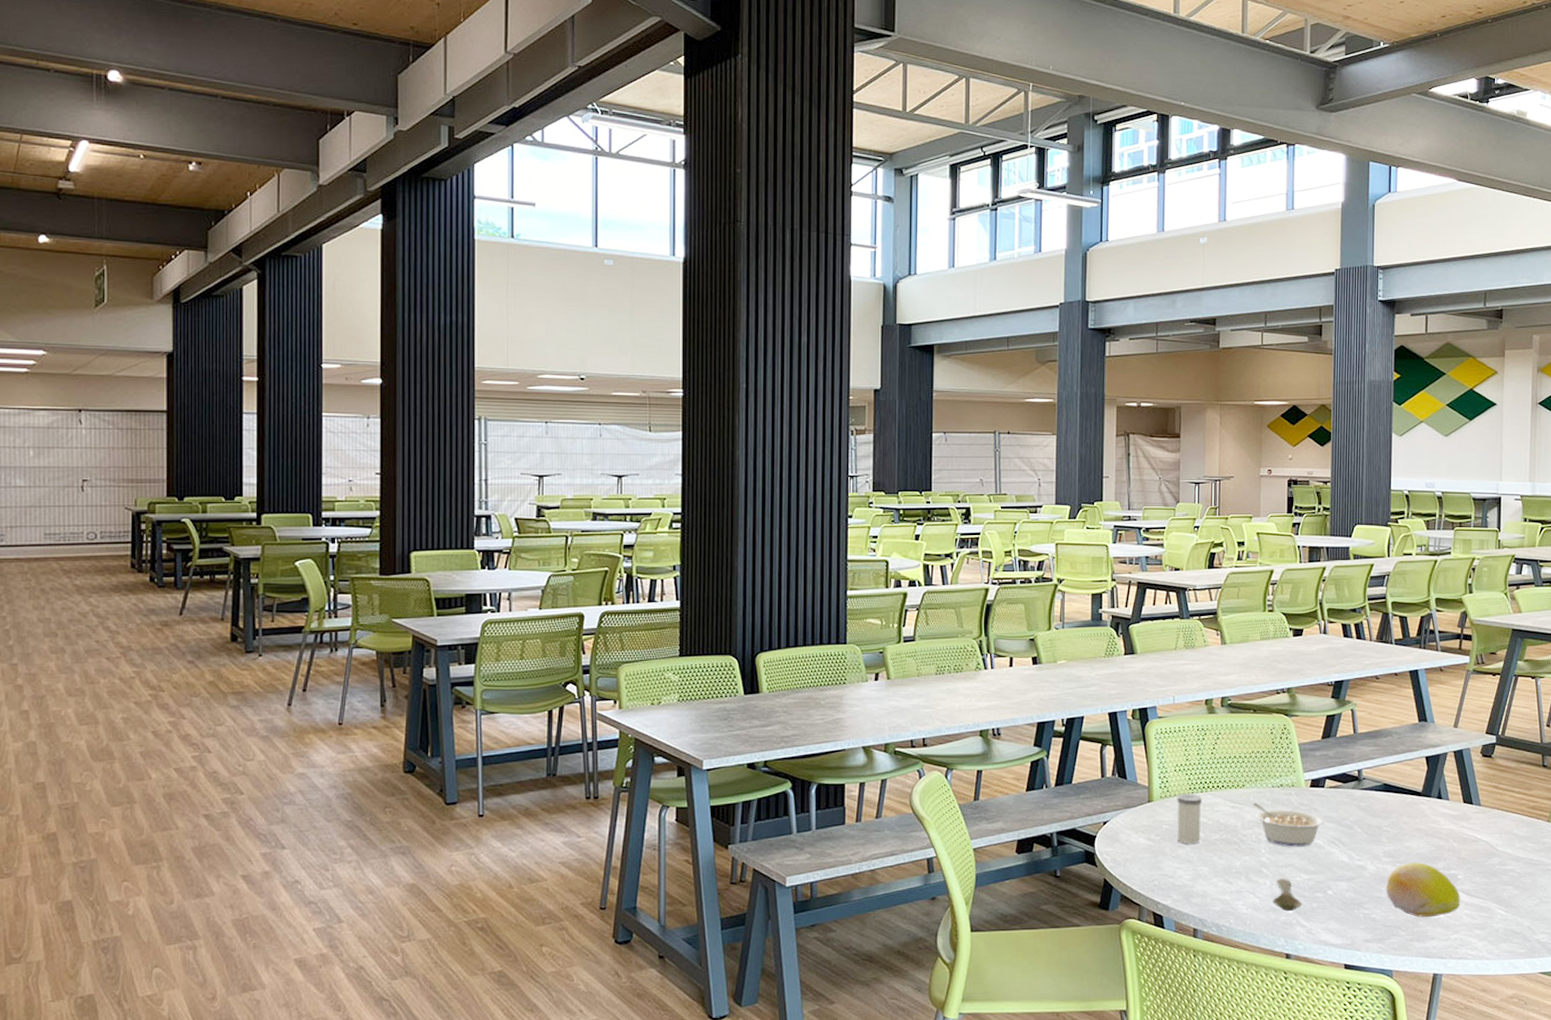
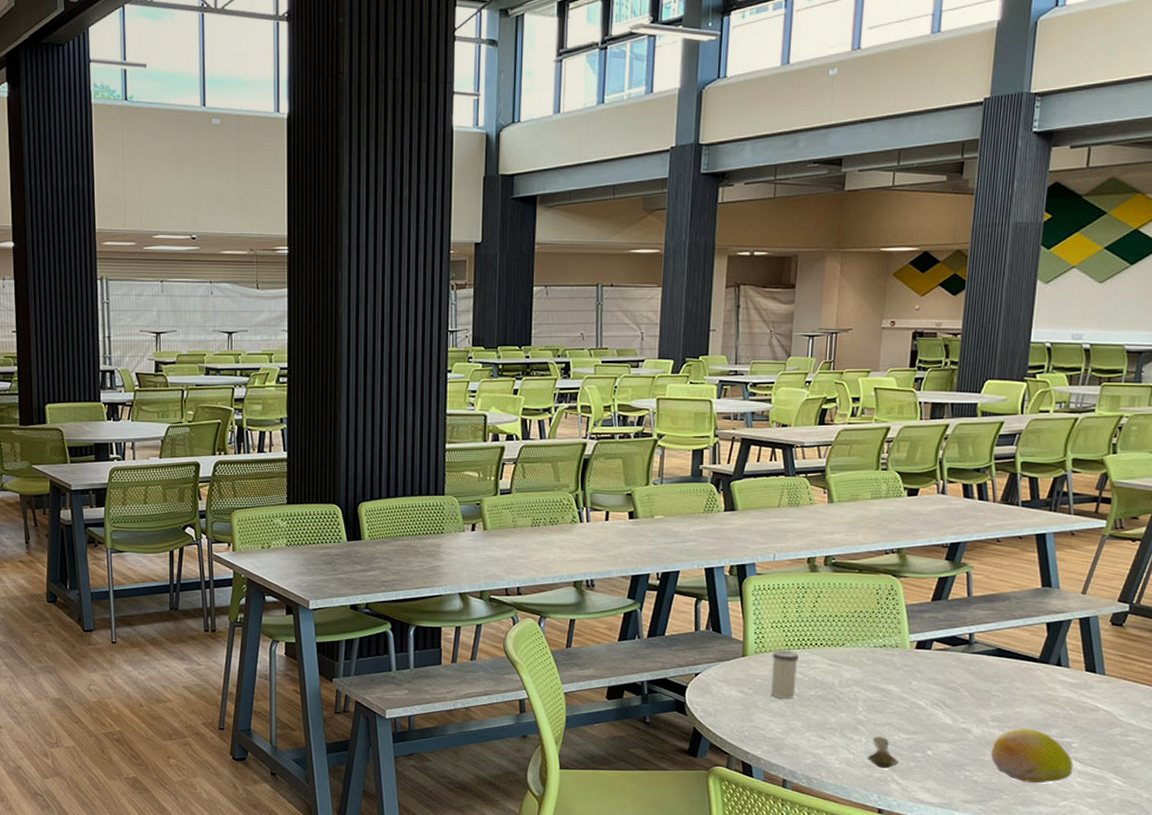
legume: present [1252,802,1324,847] -> none [852,661,929,707]

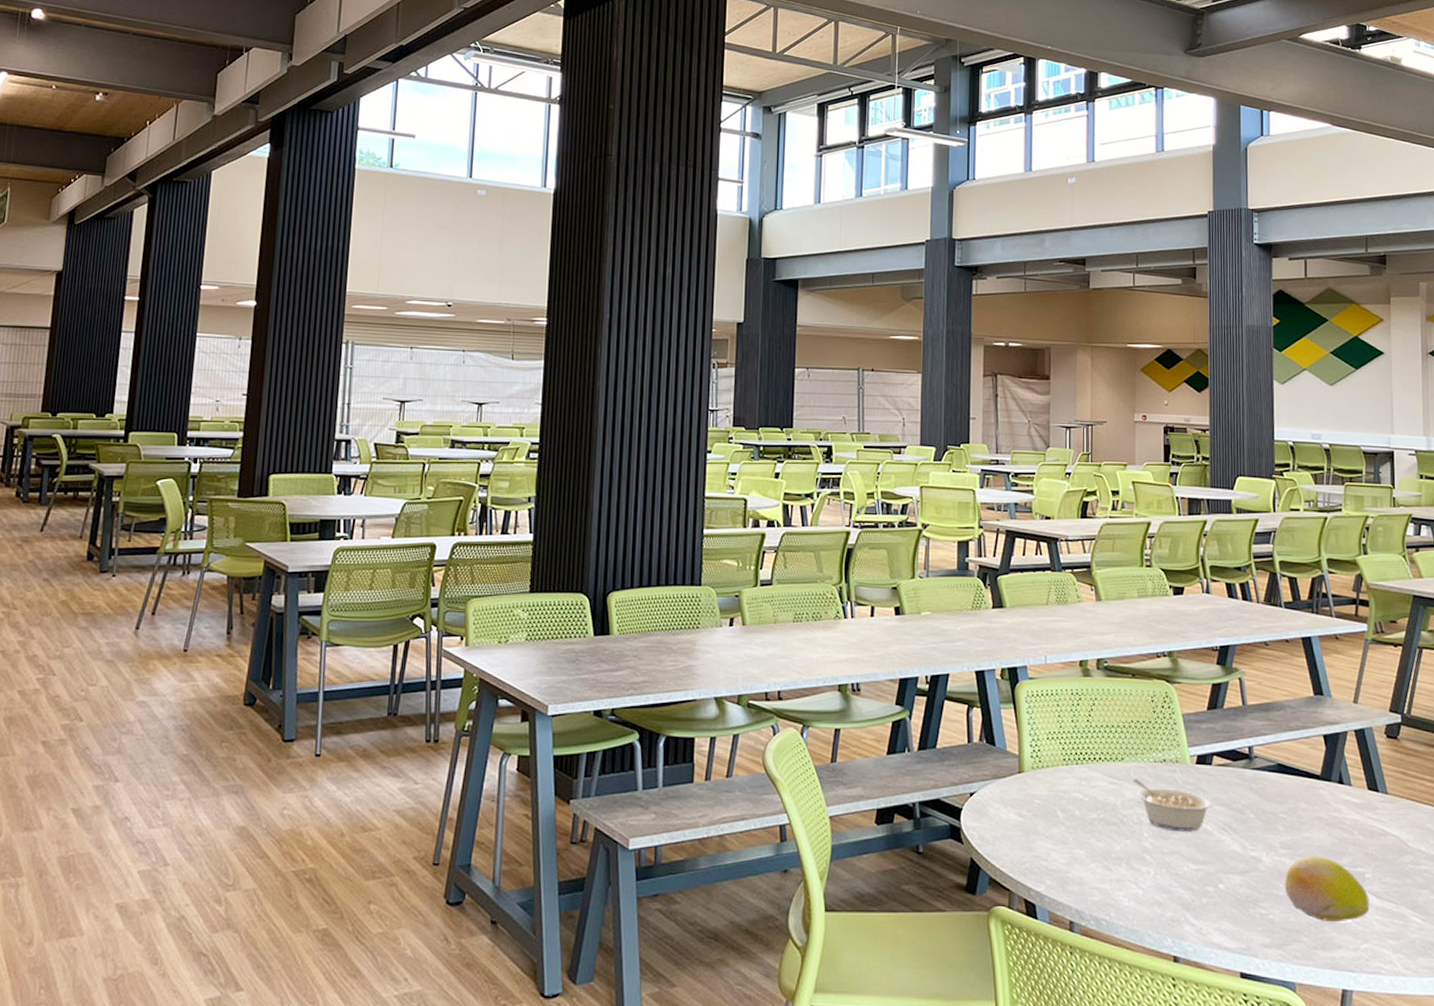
salt shaker: present [771,650,799,699] -> none [1049,765,1077,823]
legume: none [852,661,929,707] -> present [1132,778,1213,832]
spoon: present [867,736,899,769] -> none [1157,867,1190,907]

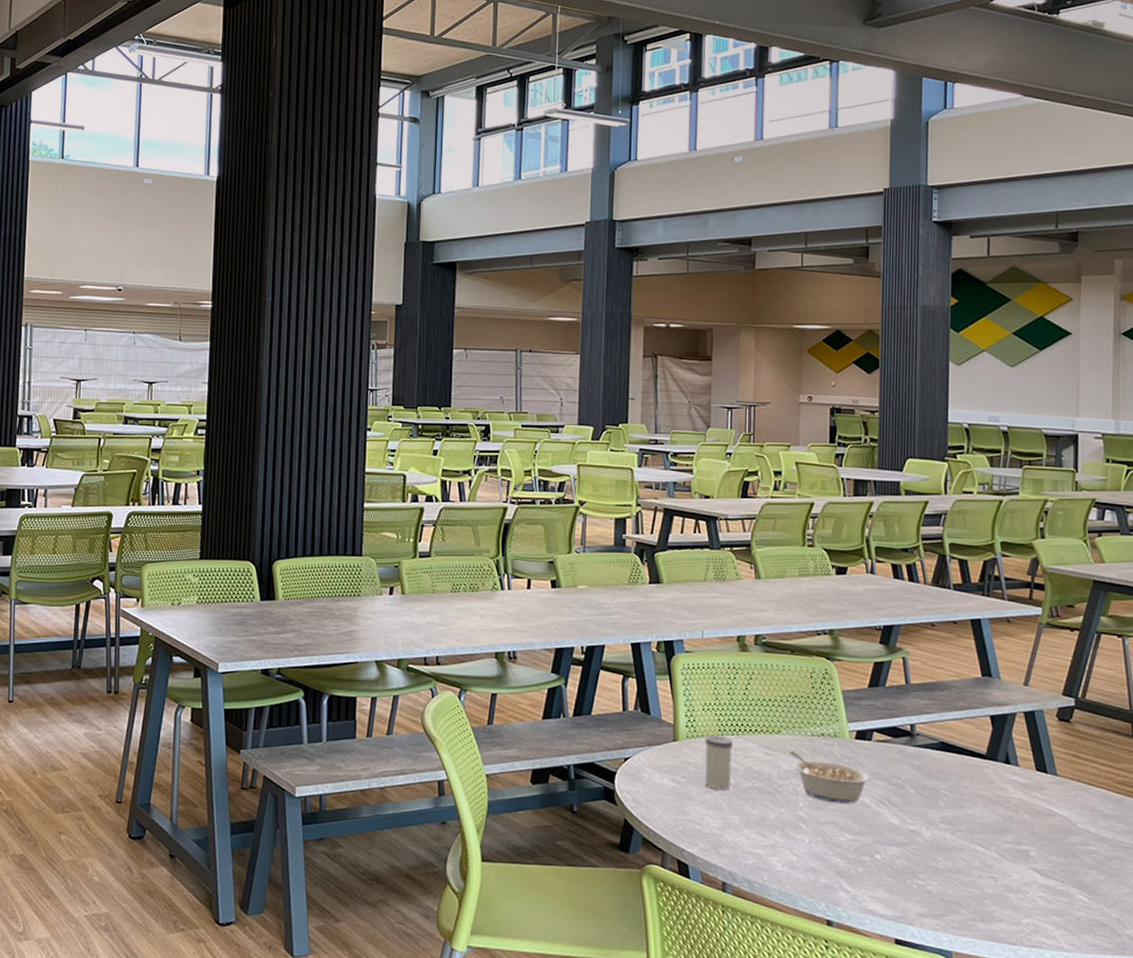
salt shaker: none [1049,765,1077,823] -> present [704,735,733,791]
fruit: present [1284,856,1370,922] -> none [943,832,1033,897]

